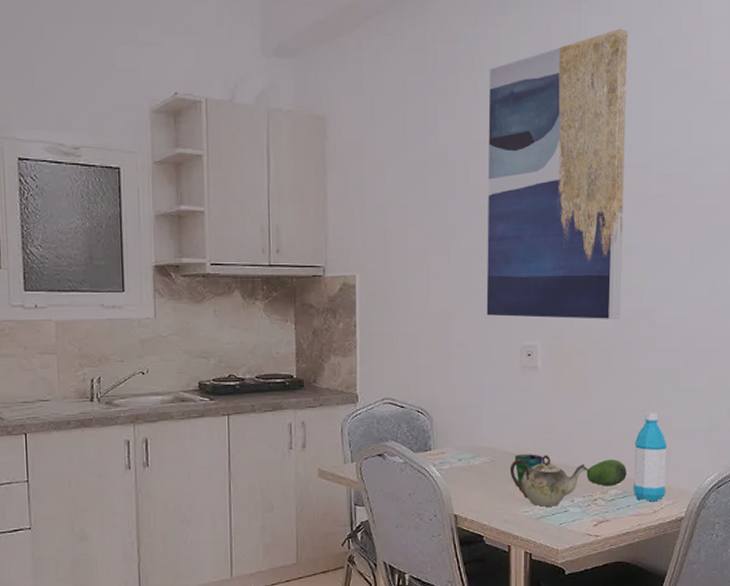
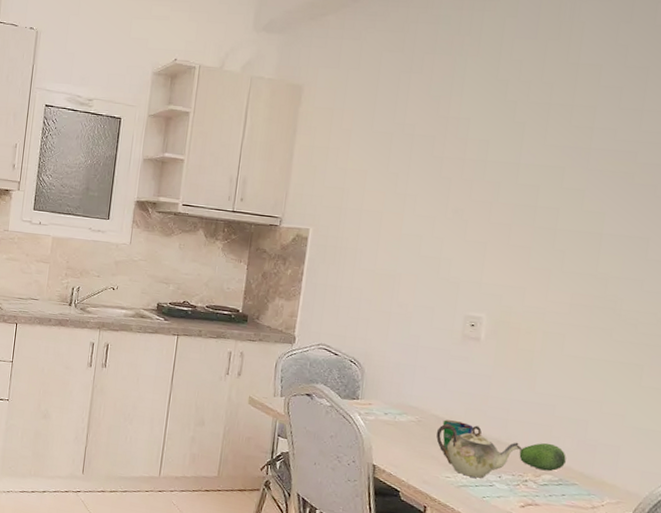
wall art: present [486,28,628,319] -> none [433,15,628,304]
water bottle: present [633,412,668,502] -> none [570,403,618,498]

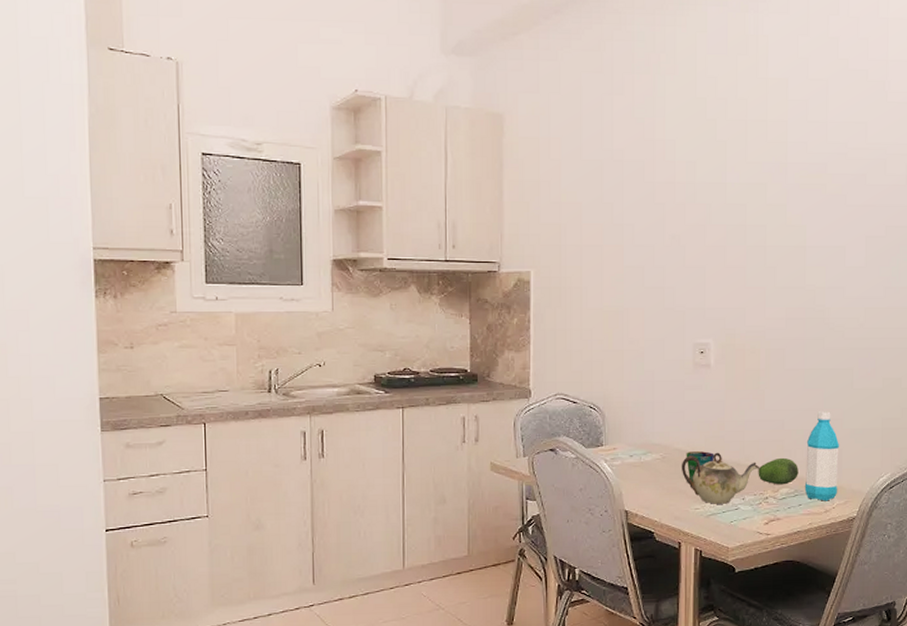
water bottle: none [570,403,618,498] -> present [804,411,840,501]

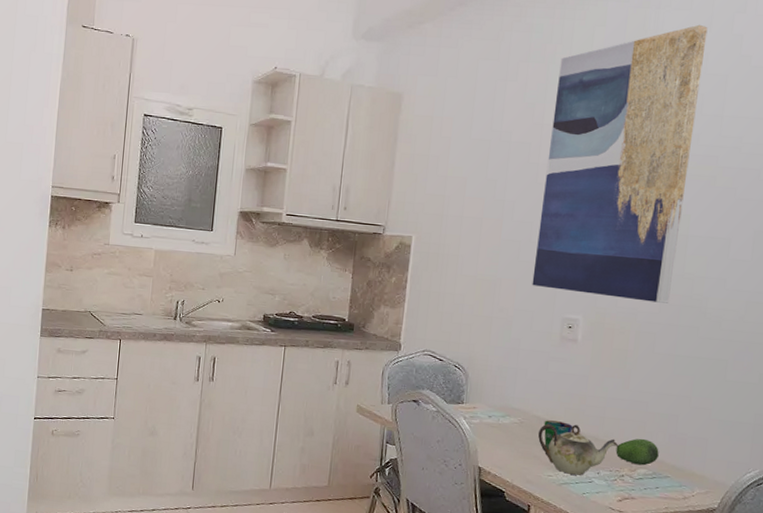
wall art: none [660,28,805,318] -> present [532,24,708,304]
water bottle: present [804,411,840,501] -> none [663,398,706,488]

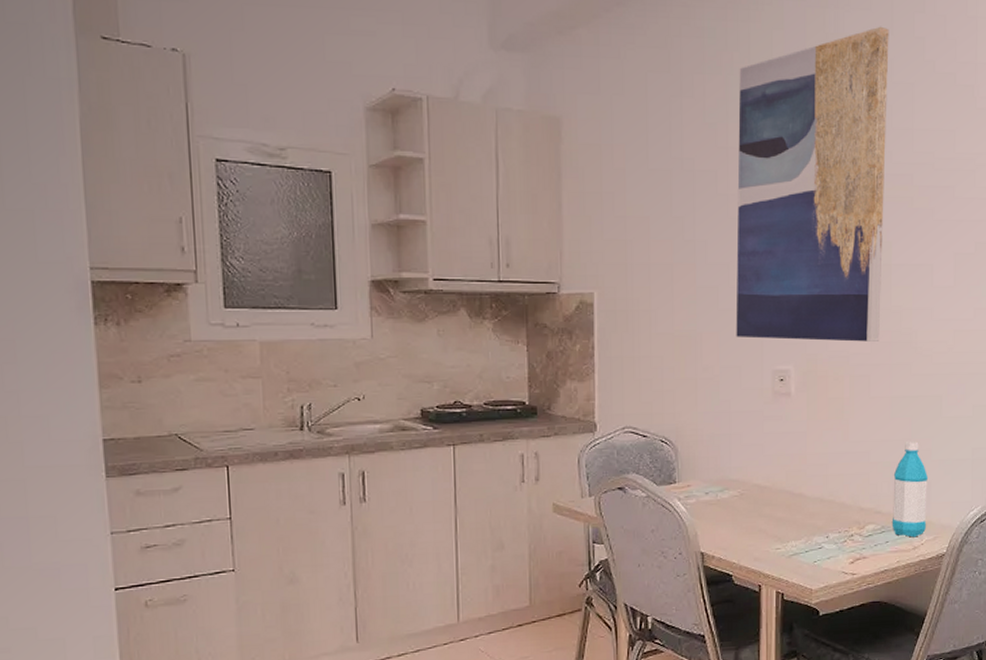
teapot: present [537,424,619,476] -> none [760,487,845,543]
cup: present [544,420,573,450] -> none [765,487,796,520]
fruit: present [615,438,659,466] -> none [842,492,885,521]
water bottle: none [663,398,706,488] -> present [891,441,929,538]

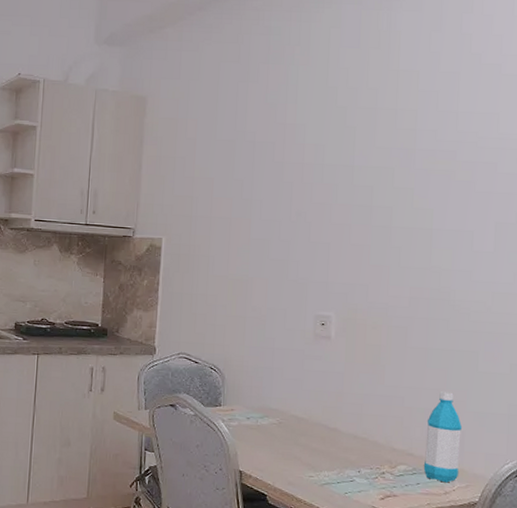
wall art: present [736,26,889,342] -> none [283,24,438,297]

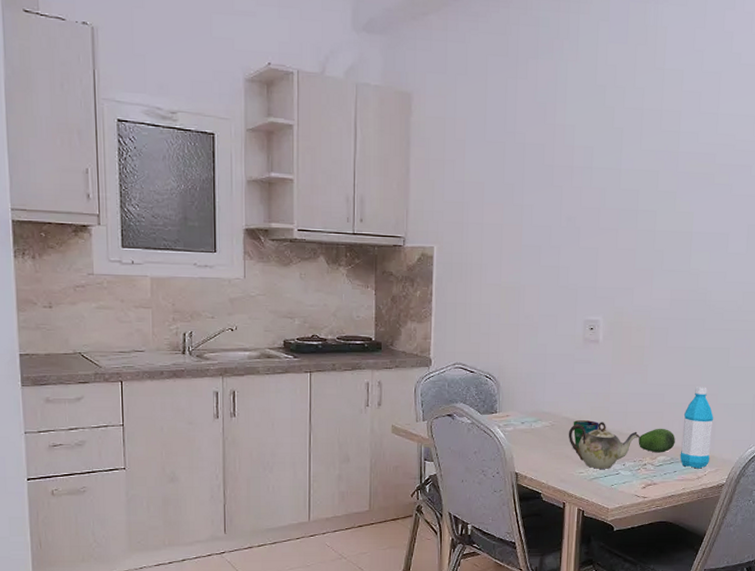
teapot: none [297,422,378,475] -> present [568,422,641,469]
cup: none [302,419,331,450] -> present [573,420,599,448]
fruit: none [375,434,418,462] -> present [638,428,675,453]

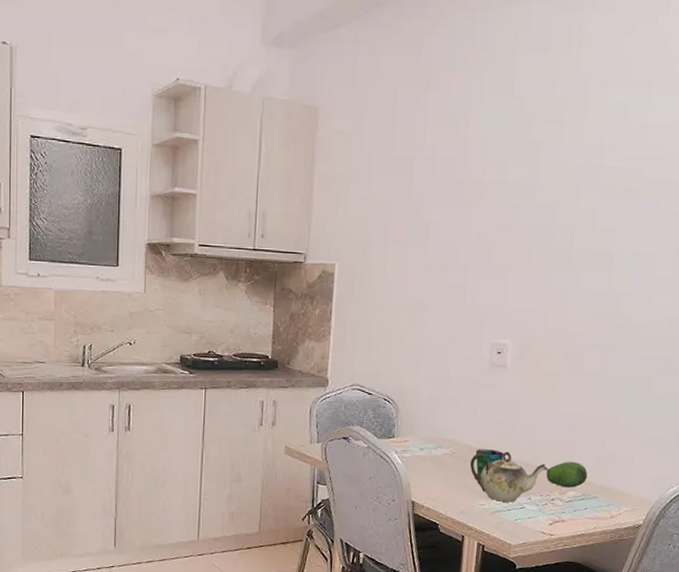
water bottle: present [680,387,714,469] -> none [592,418,632,507]

